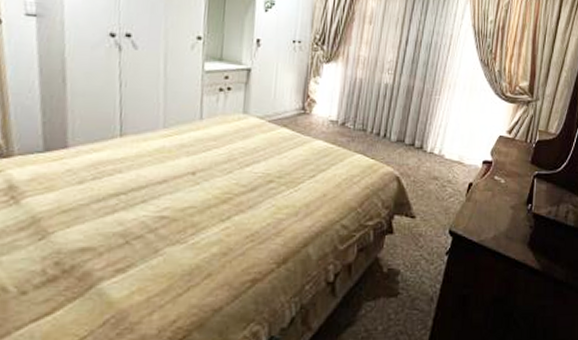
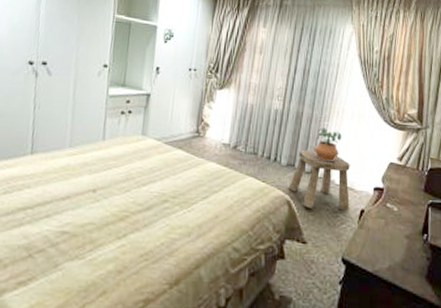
stool: none [398,124,460,185] -> present [288,149,350,211]
potted plant: none [424,102,453,136] -> present [314,127,341,161]

